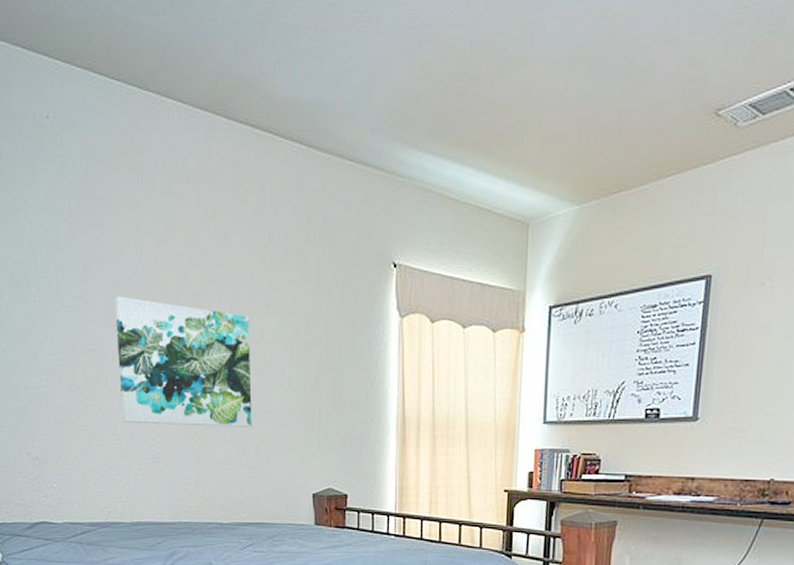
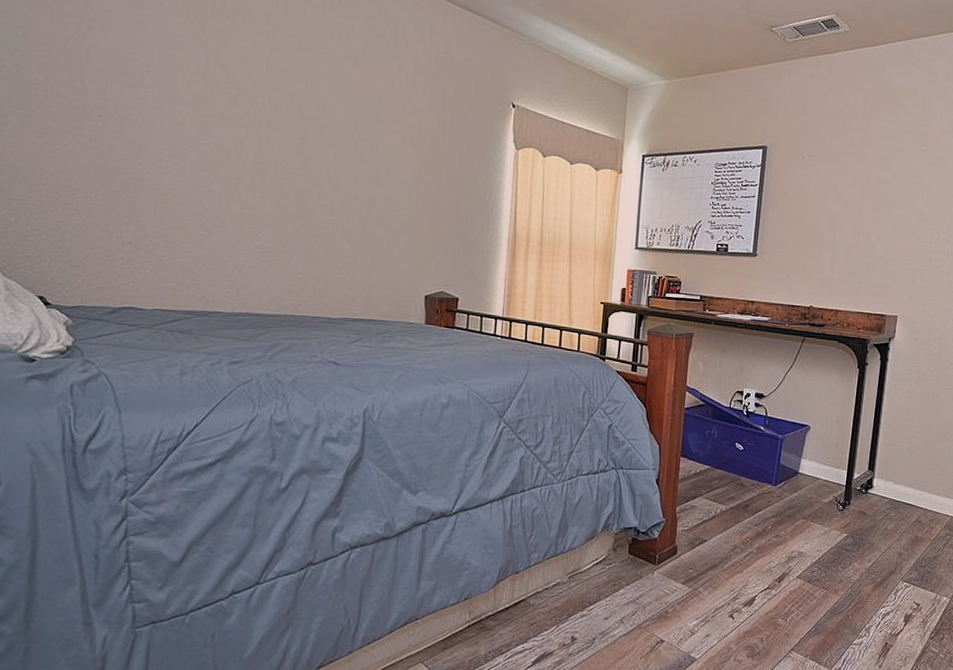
wall art: present [115,296,252,427] -> none [232,98,375,231]

